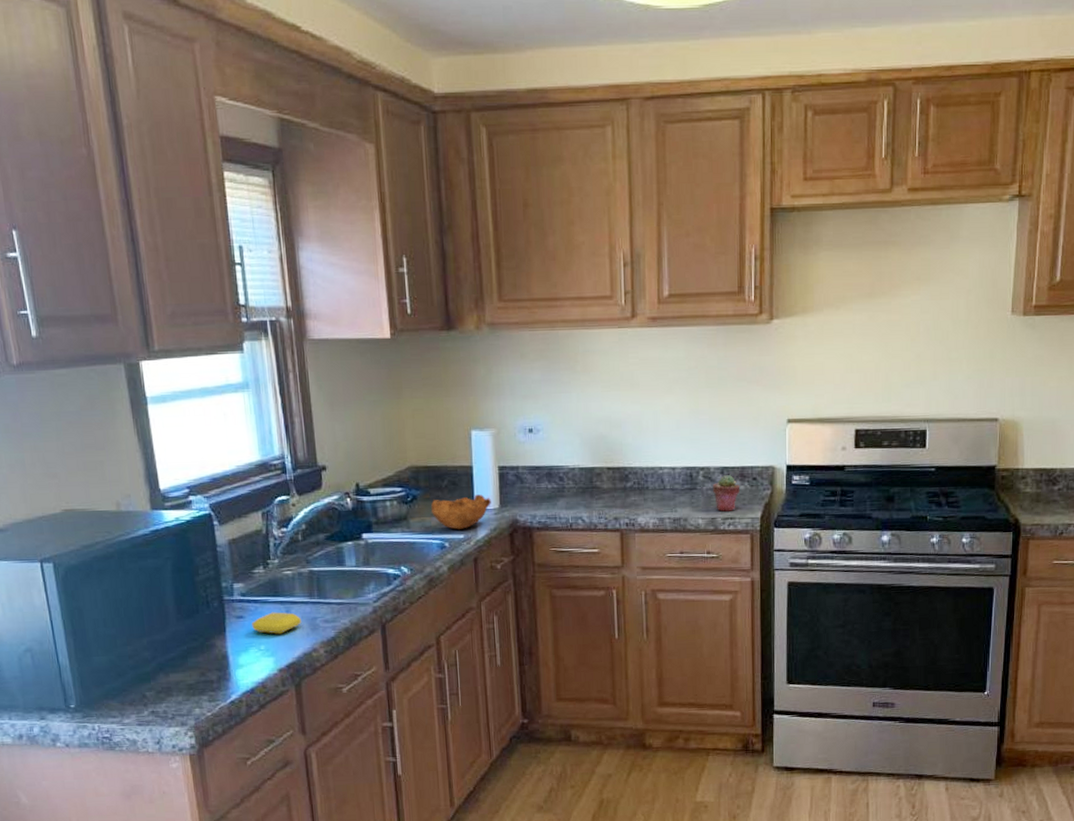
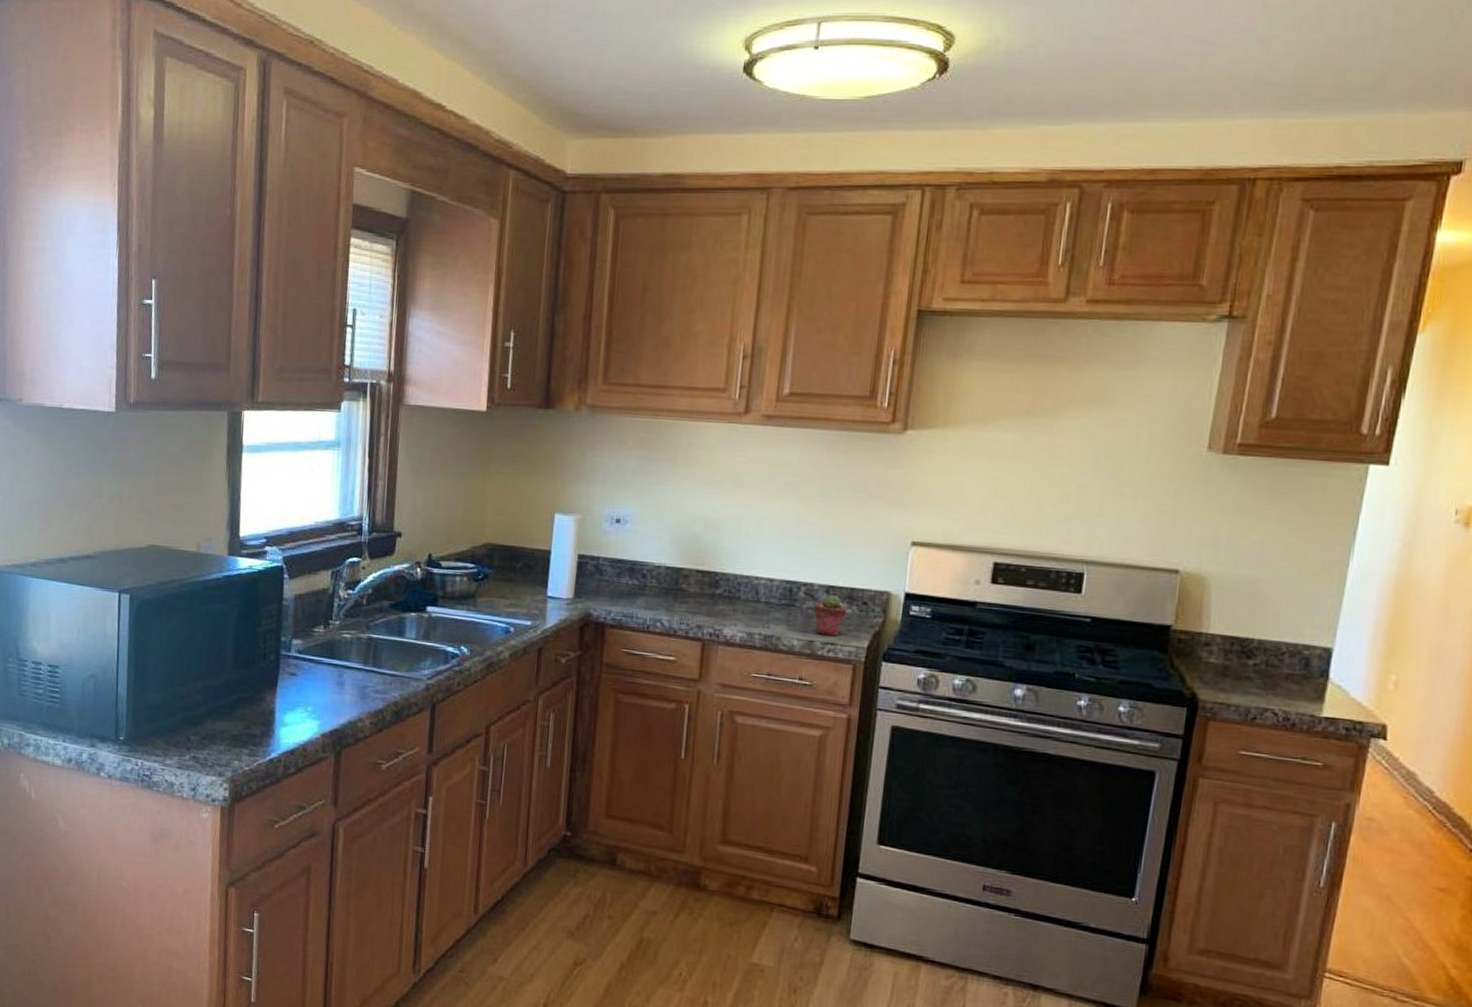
soap bar: present [252,612,302,634] -> none [303,674,353,698]
bowl: present [431,494,491,530] -> none [501,581,565,616]

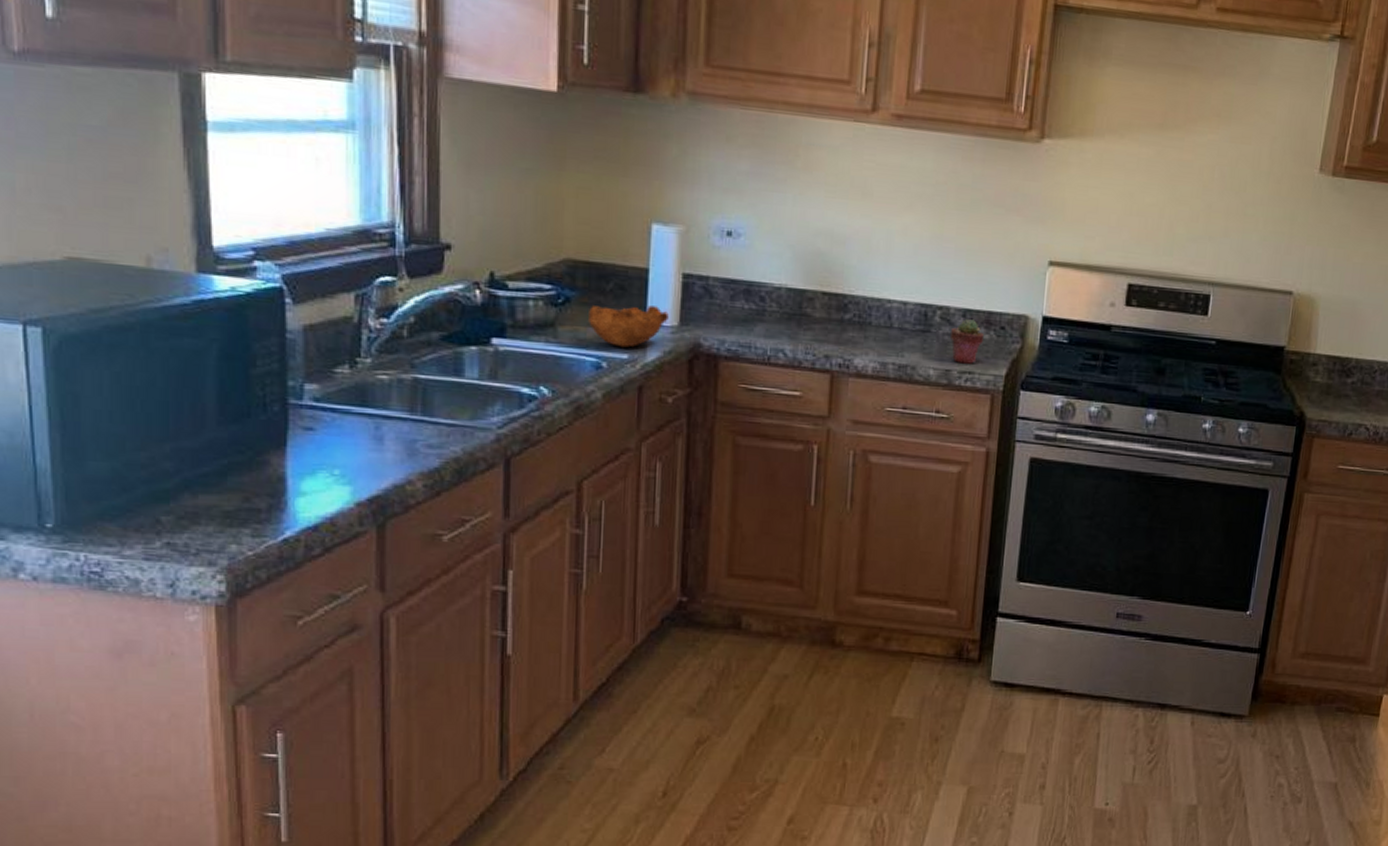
bowl: none [501,581,565,616] -> present [589,305,669,348]

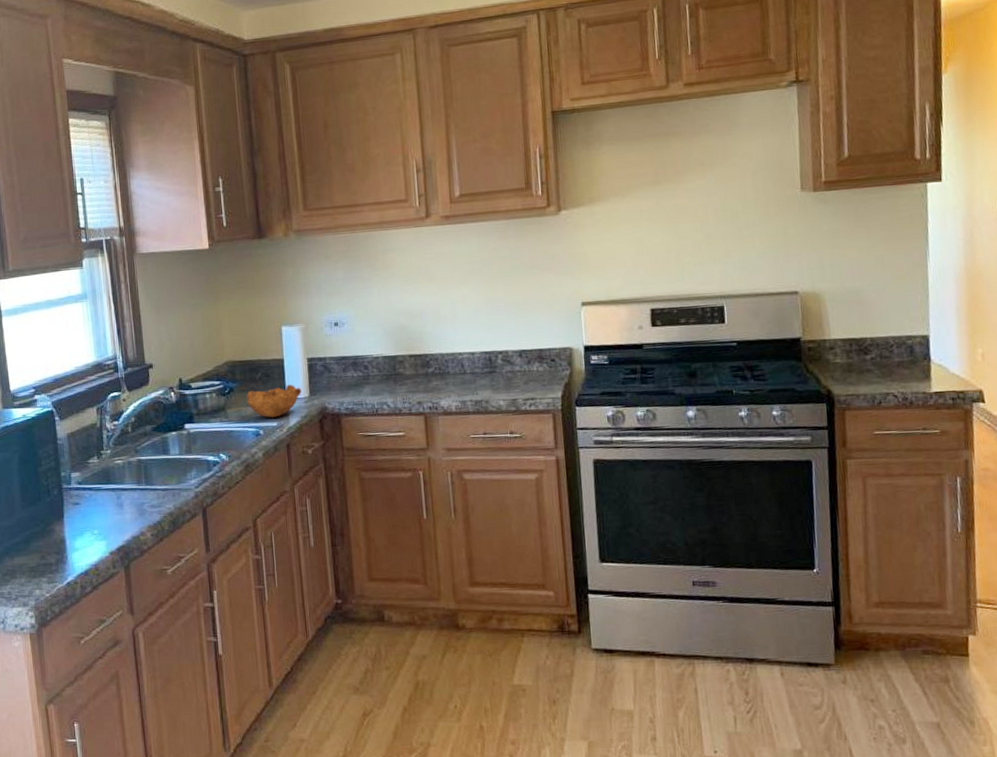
potted succulent: present [951,319,985,364] -> none [512,357,539,393]

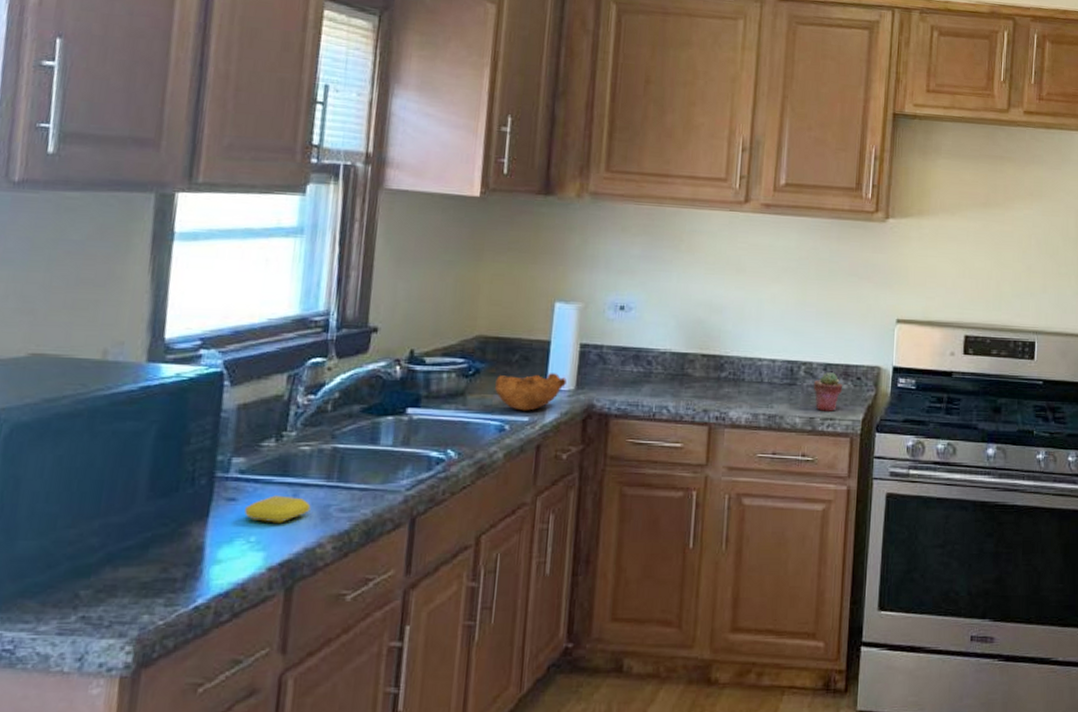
soap bar: none [87,498,131,519] -> present [244,495,311,524]
potted succulent: none [512,357,539,393] -> present [814,372,843,411]

